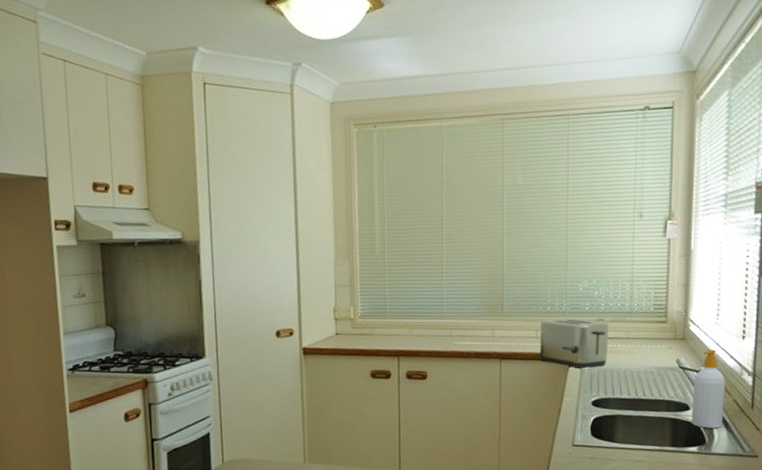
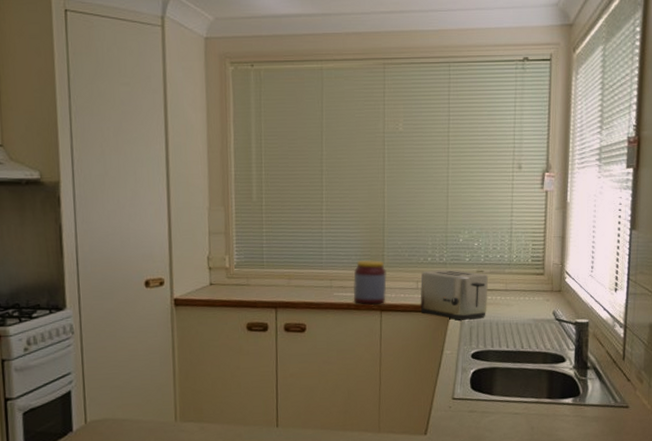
jar: none [472,310,506,353] -> present [353,260,387,305]
soap bottle: present [691,349,726,429] -> none [566,301,599,380]

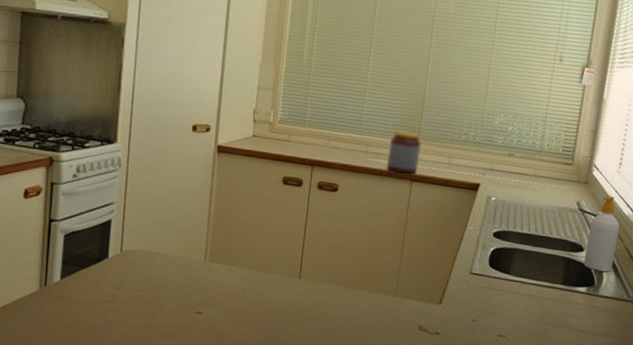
toaster: present [420,269,489,321] -> none [449,147,519,200]
soap bottle: none [566,301,599,380] -> present [583,196,620,272]

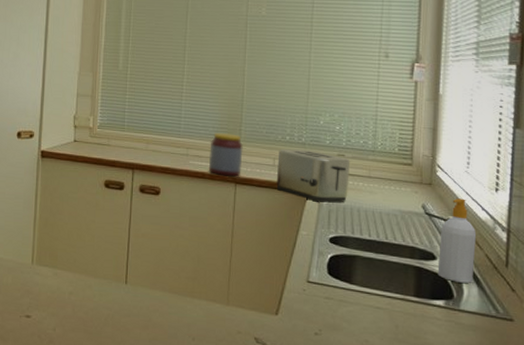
toaster: none [449,147,519,200] -> present [276,148,351,203]

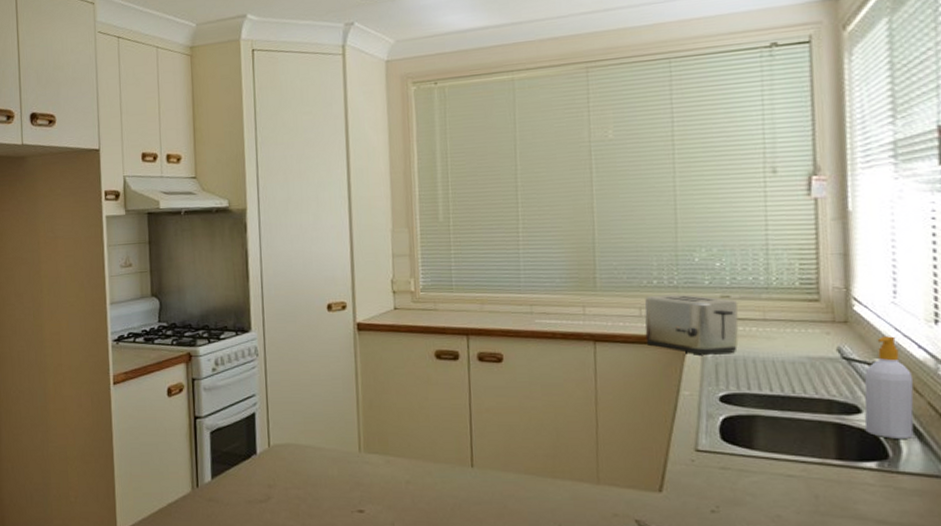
jar: present [208,133,243,177] -> none [558,283,601,334]

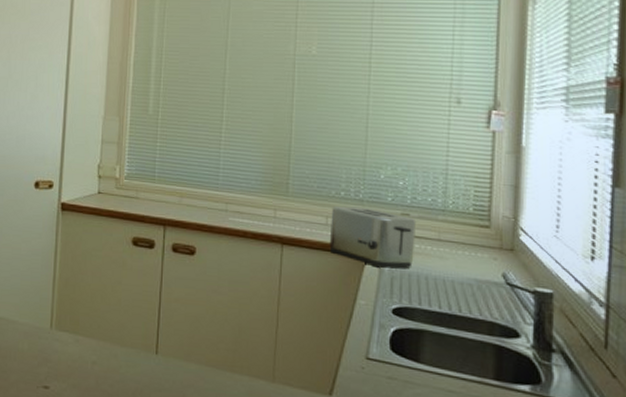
soap bottle: present [864,336,914,439] -> none [522,267,569,366]

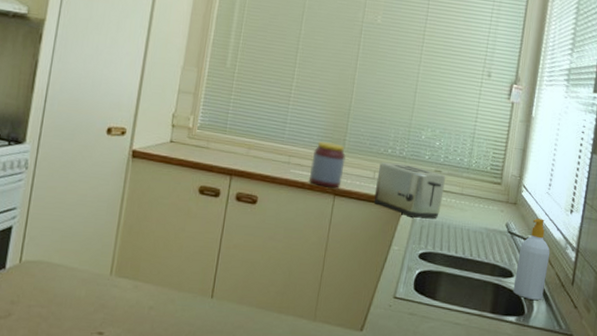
jar: none [250,186,290,237] -> present [308,141,346,189]
soap bottle: none [522,267,569,366] -> present [513,218,550,300]

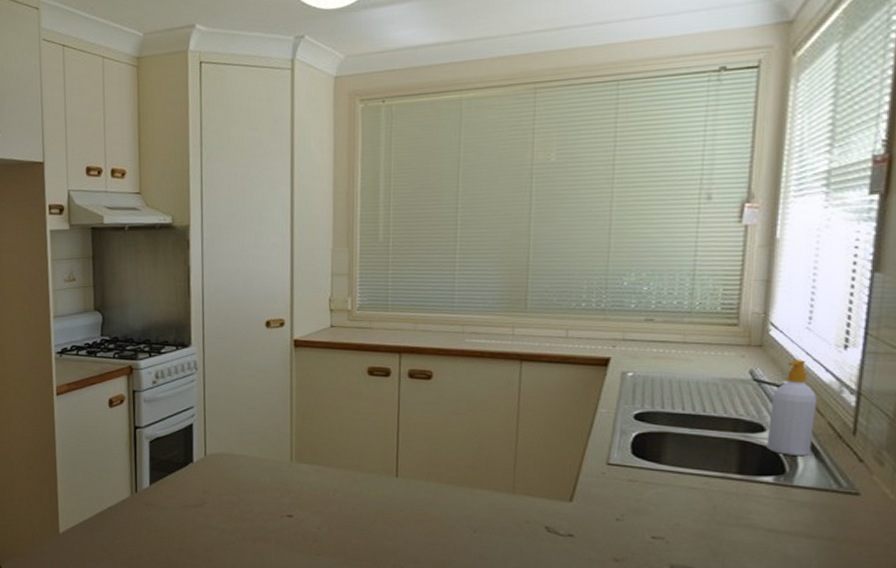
jar: present [308,141,346,189] -> none [488,305,529,354]
toaster: present [373,161,446,219] -> none [570,316,661,375]

